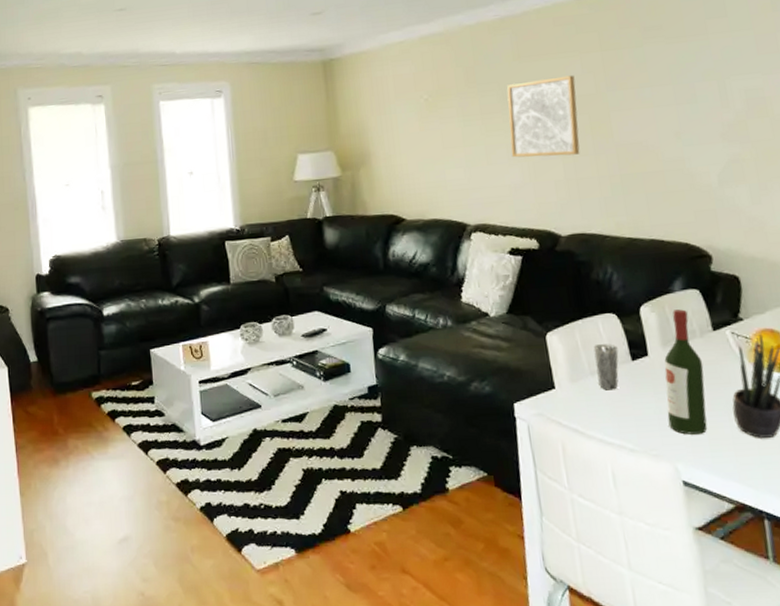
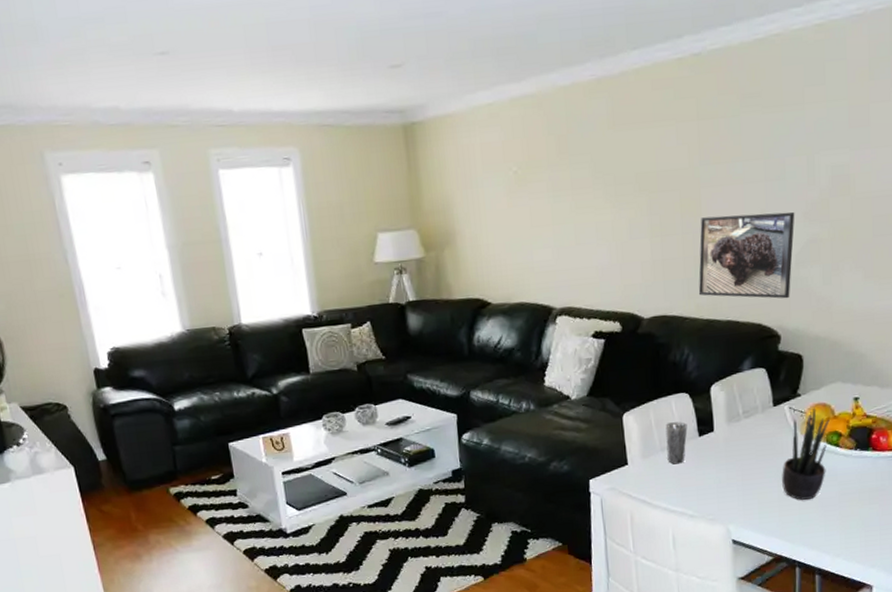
wall art: present [507,75,580,158] -> none [599,147,669,237]
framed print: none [613,133,717,218] -> present [698,211,795,299]
wine bottle: present [664,309,708,435] -> none [725,387,761,500]

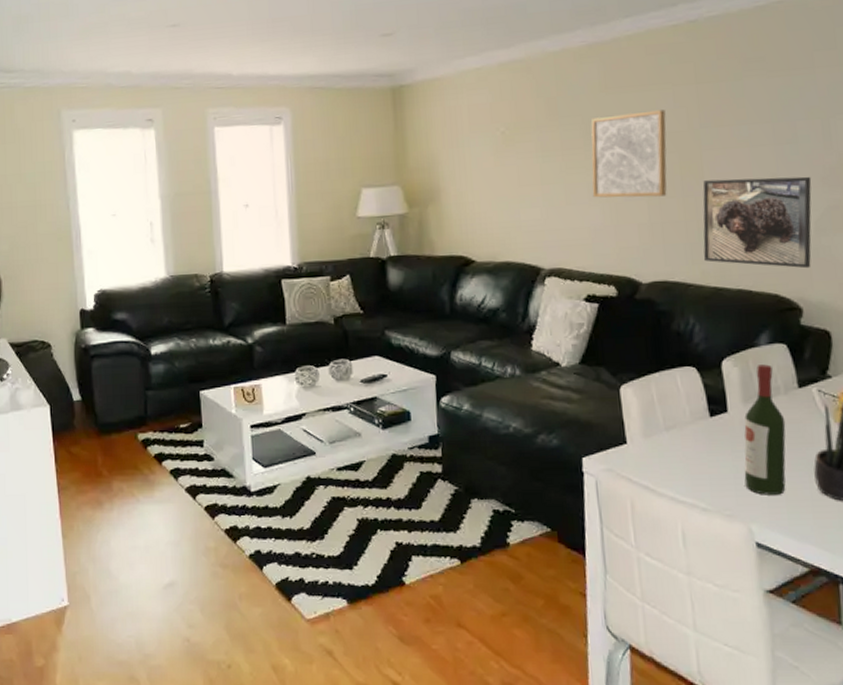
wall art: none [599,147,669,237] -> present [591,109,667,198]
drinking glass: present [665,421,688,464] -> none [670,398,696,447]
wine bottle: none [725,387,761,500] -> present [744,364,786,495]

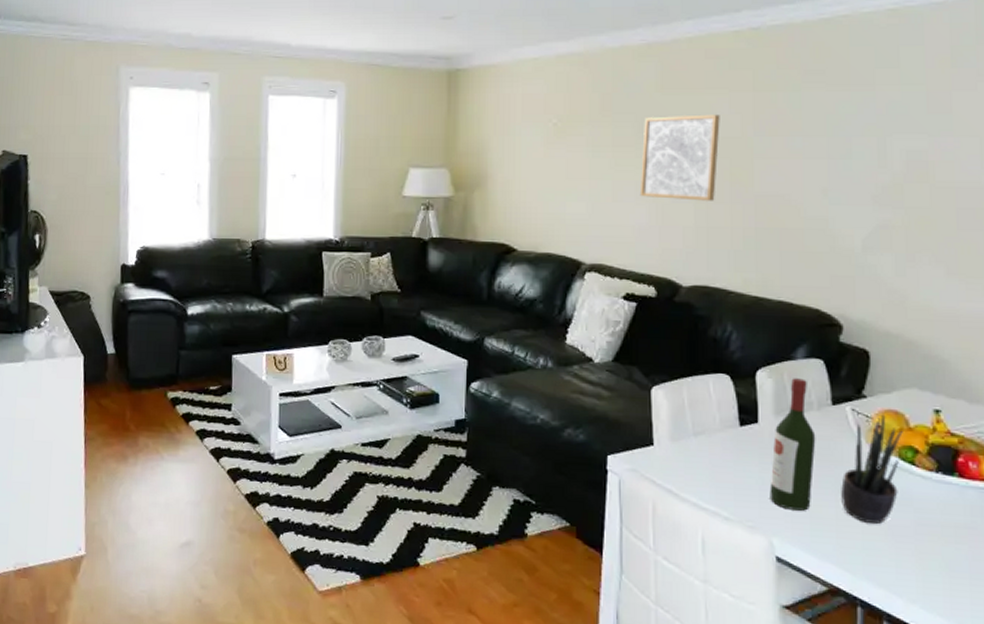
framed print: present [703,176,812,269] -> none [746,189,863,286]

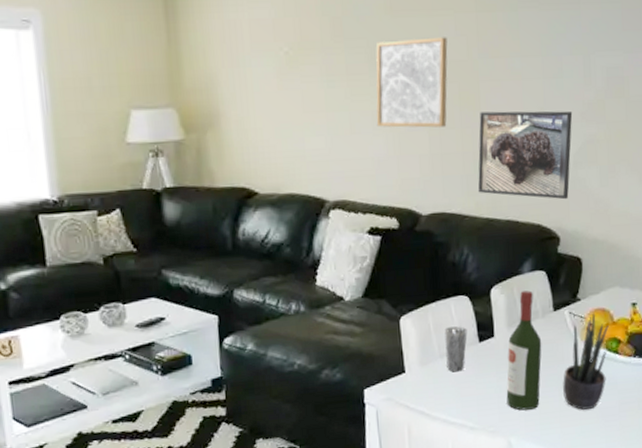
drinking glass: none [700,405,727,454] -> present [444,326,468,372]
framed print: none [746,189,863,286] -> present [478,111,573,200]

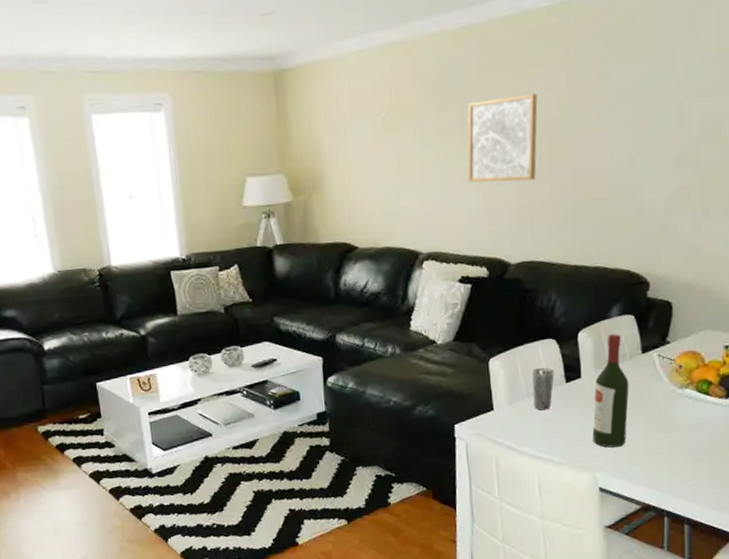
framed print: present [478,111,573,200] -> none [566,158,665,246]
potted plant: present [563,313,609,410] -> none [650,355,699,449]

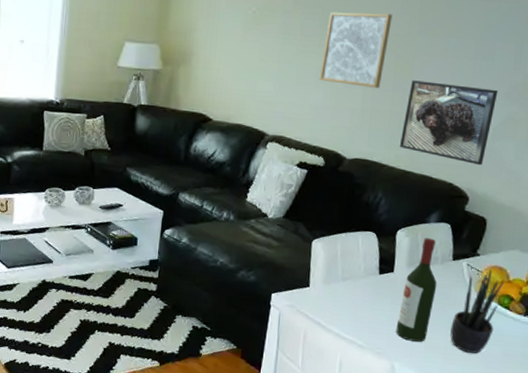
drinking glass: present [532,367,555,411] -> none [347,256,370,296]
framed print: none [566,158,665,246] -> present [399,80,498,166]
potted plant: none [650,355,699,449] -> present [450,269,504,354]

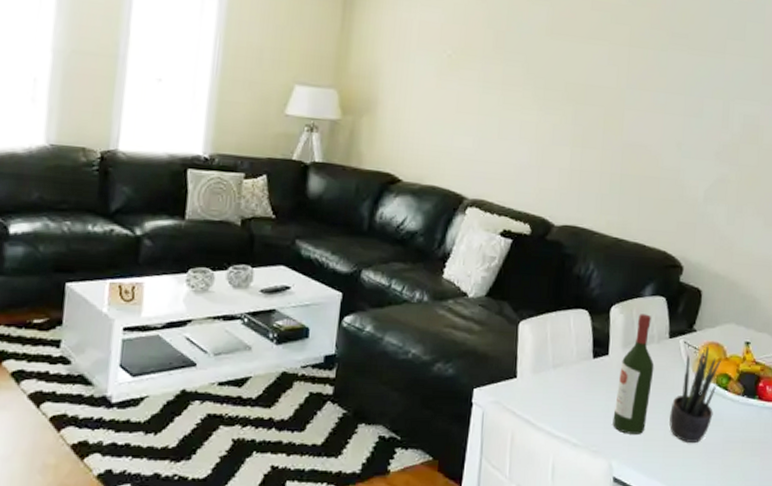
wall art: present [319,12,393,88] -> none [523,59,600,146]
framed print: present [399,80,498,166] -> none [610,137,708,232]

